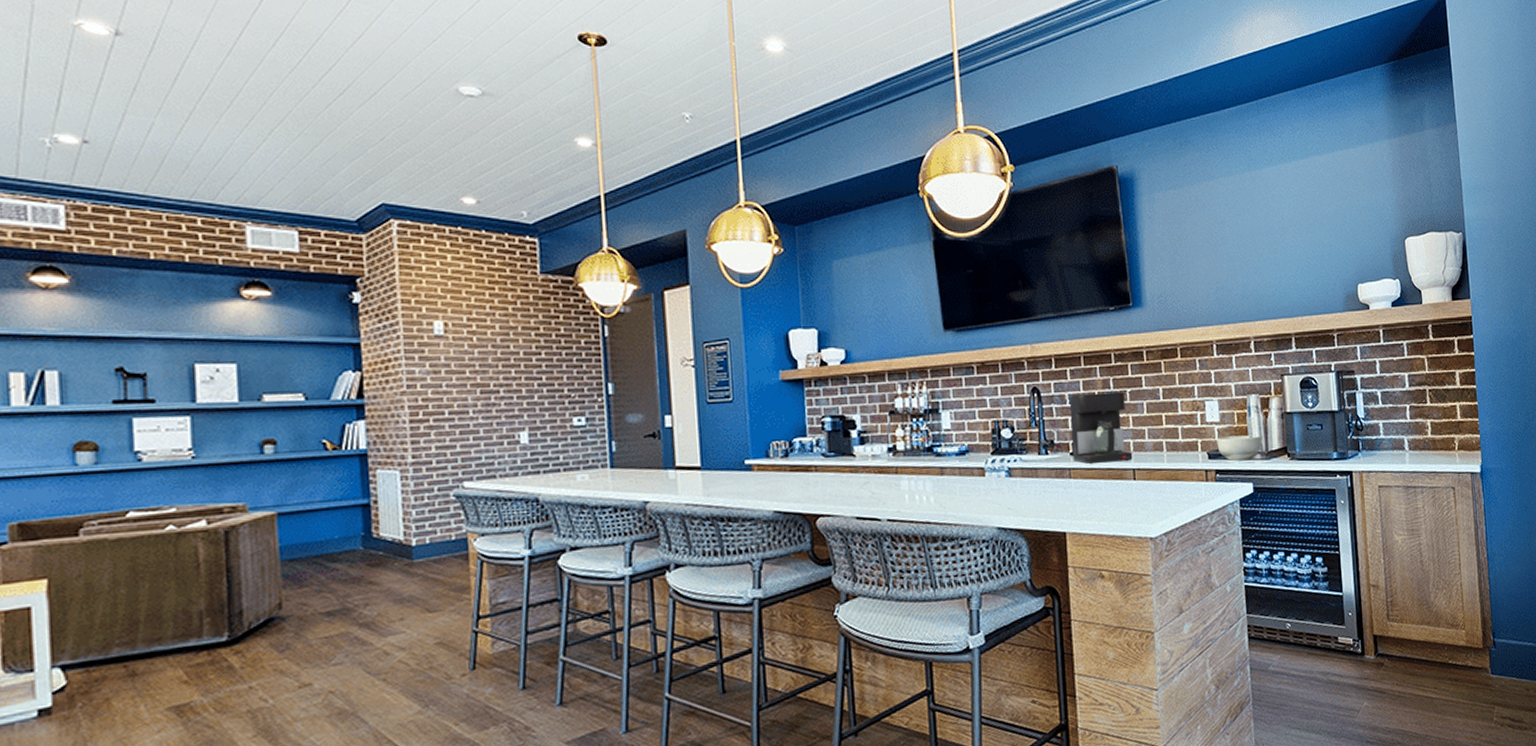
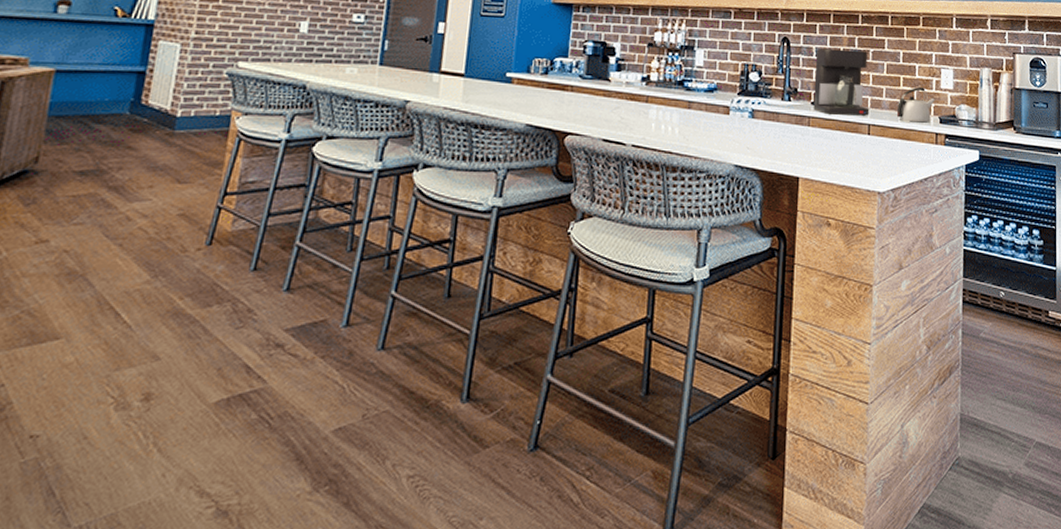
kettle: none [1162,423,1201,463] -> present [897,87,935,123]
bowl: present [1217,434,1263,462] -> none [949,104,992,129]

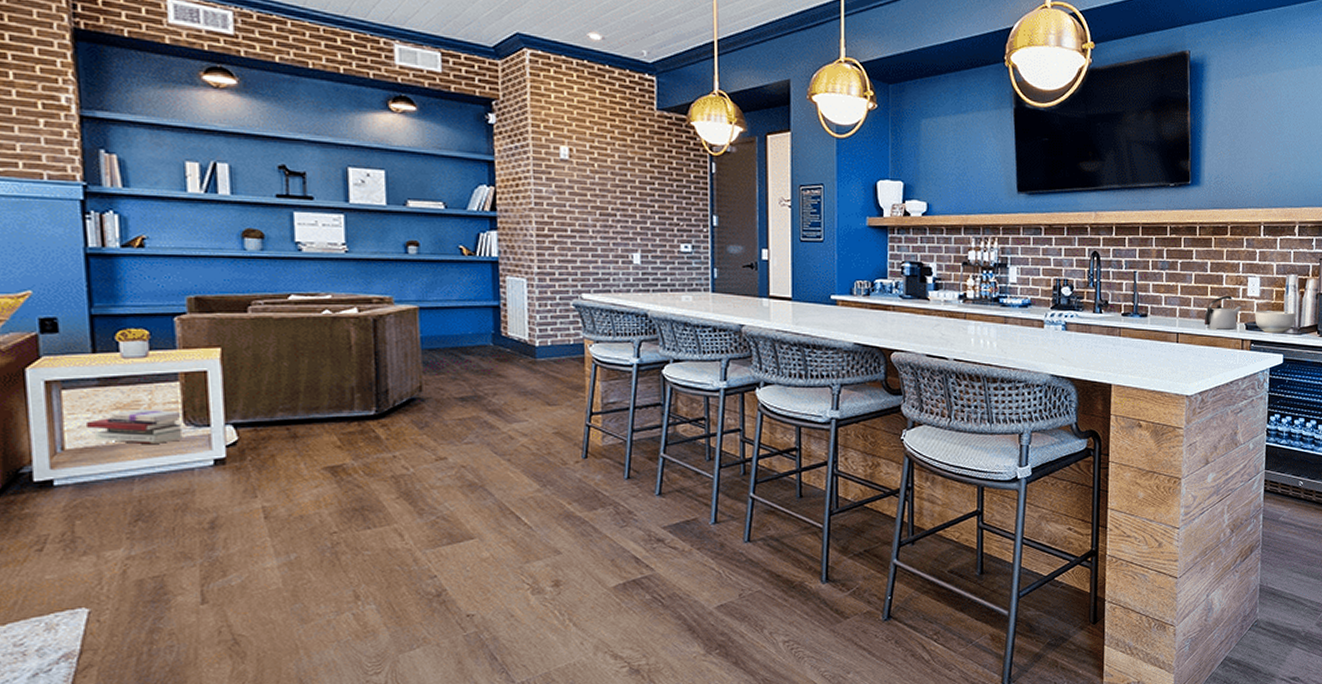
coffee maker: present [813,48,870,117] -> none [1124,261,1178,326]
bowl: none [949,104,992,129] -> present [1255,311,1297,334]

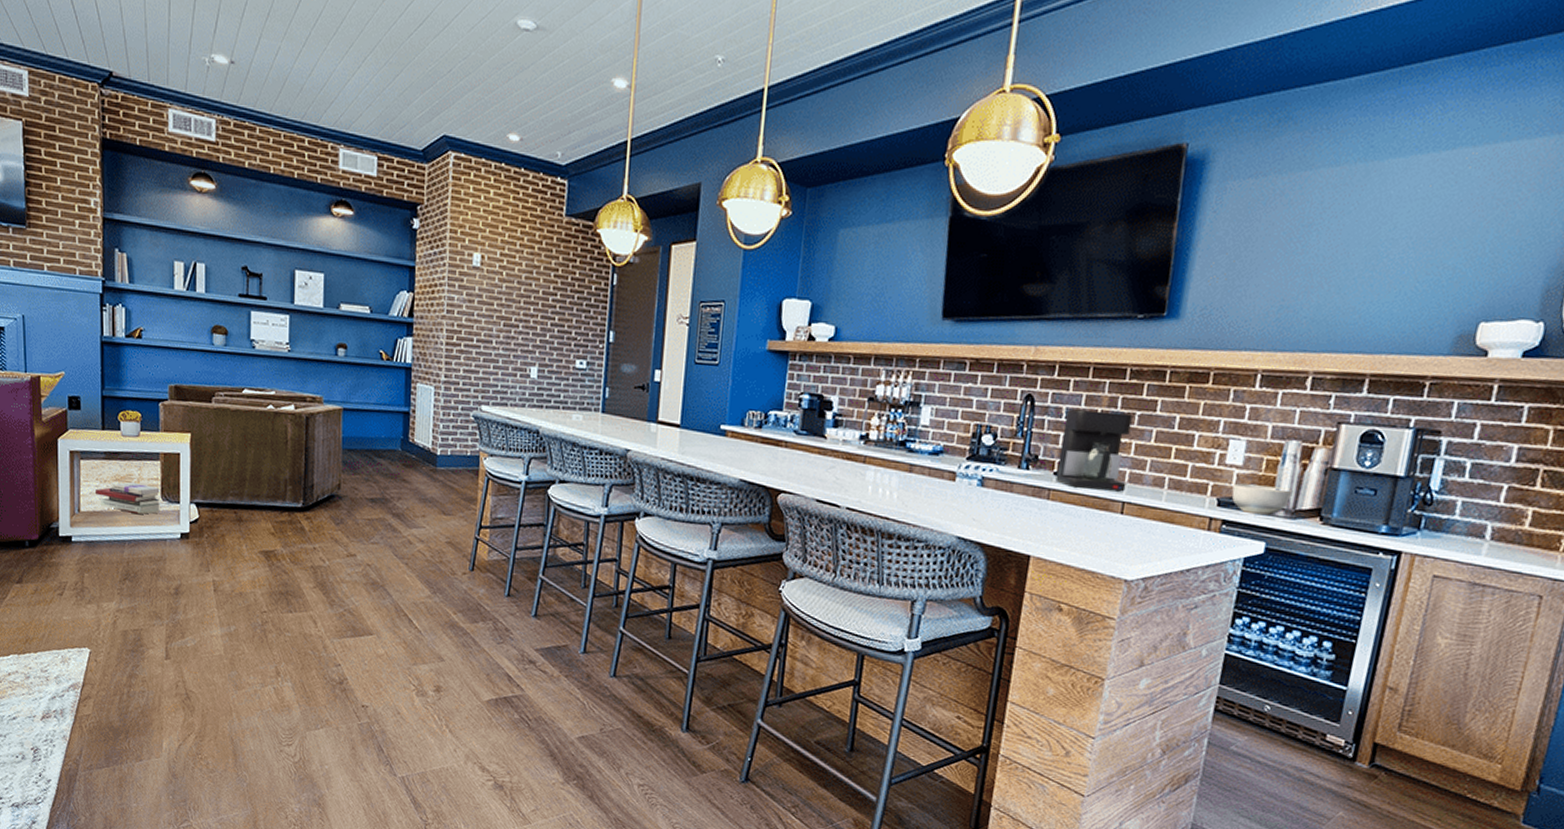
coffee maker: none [1124,261,1178,326] -> present [1055,409,1133,493]
kettle: present [1205,295,1241,331] -> none [1161,460,1215,505]

